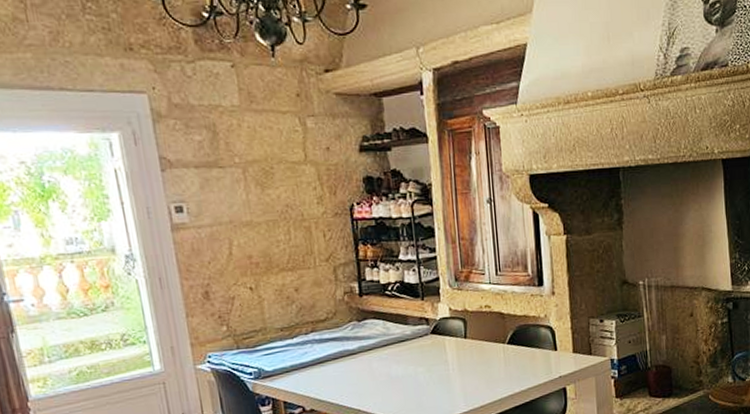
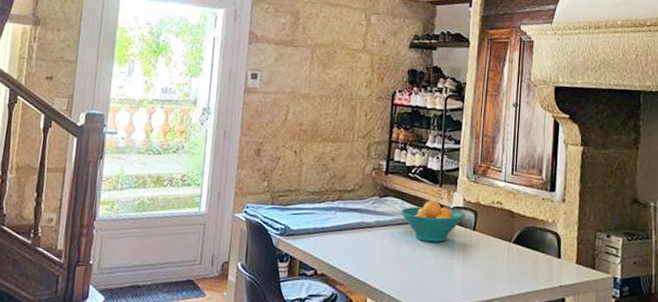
fruit bowl: none [384,315,454,359] -> present [401,200,466,242]

